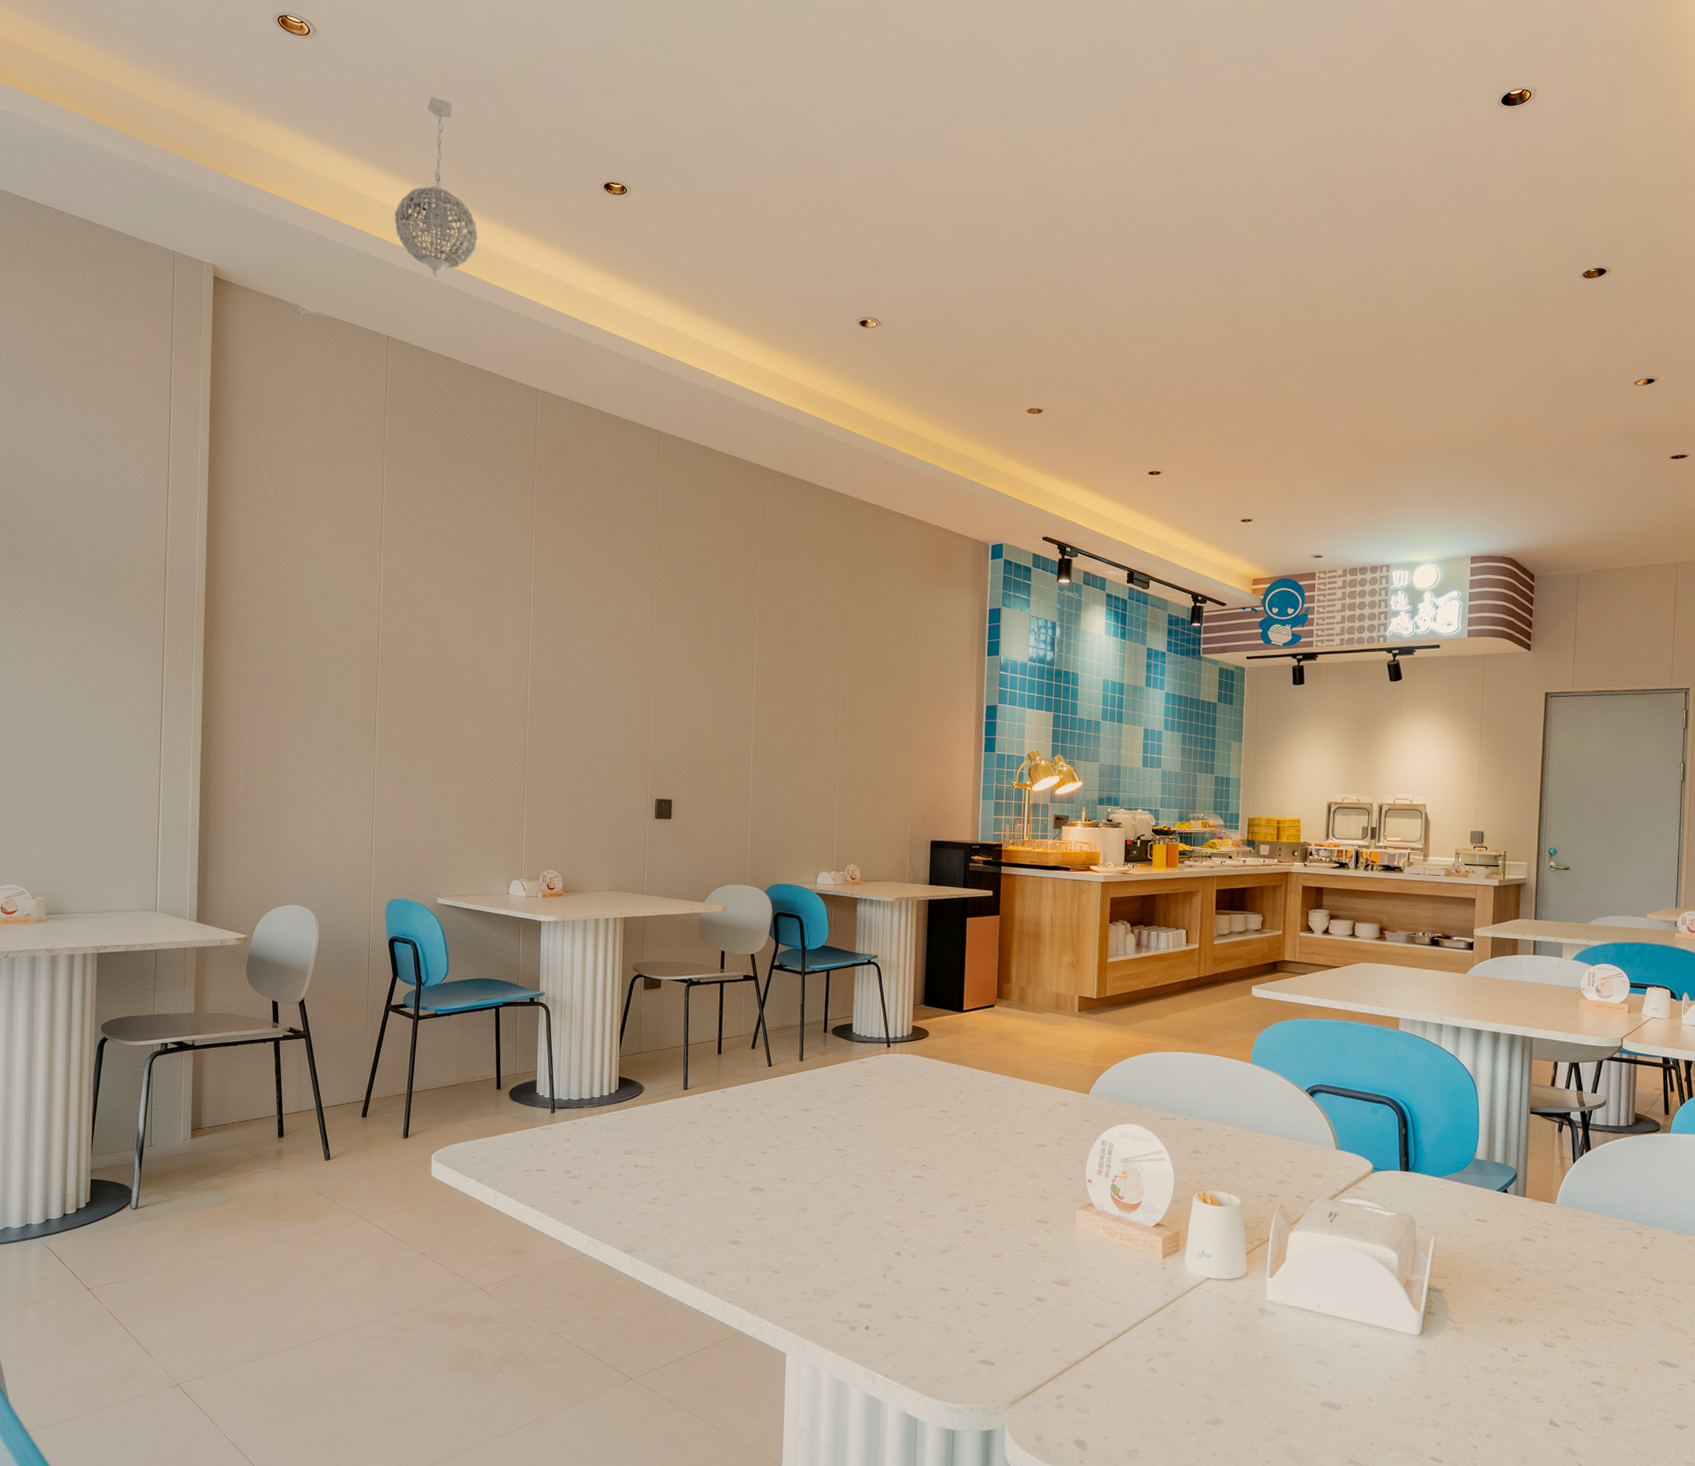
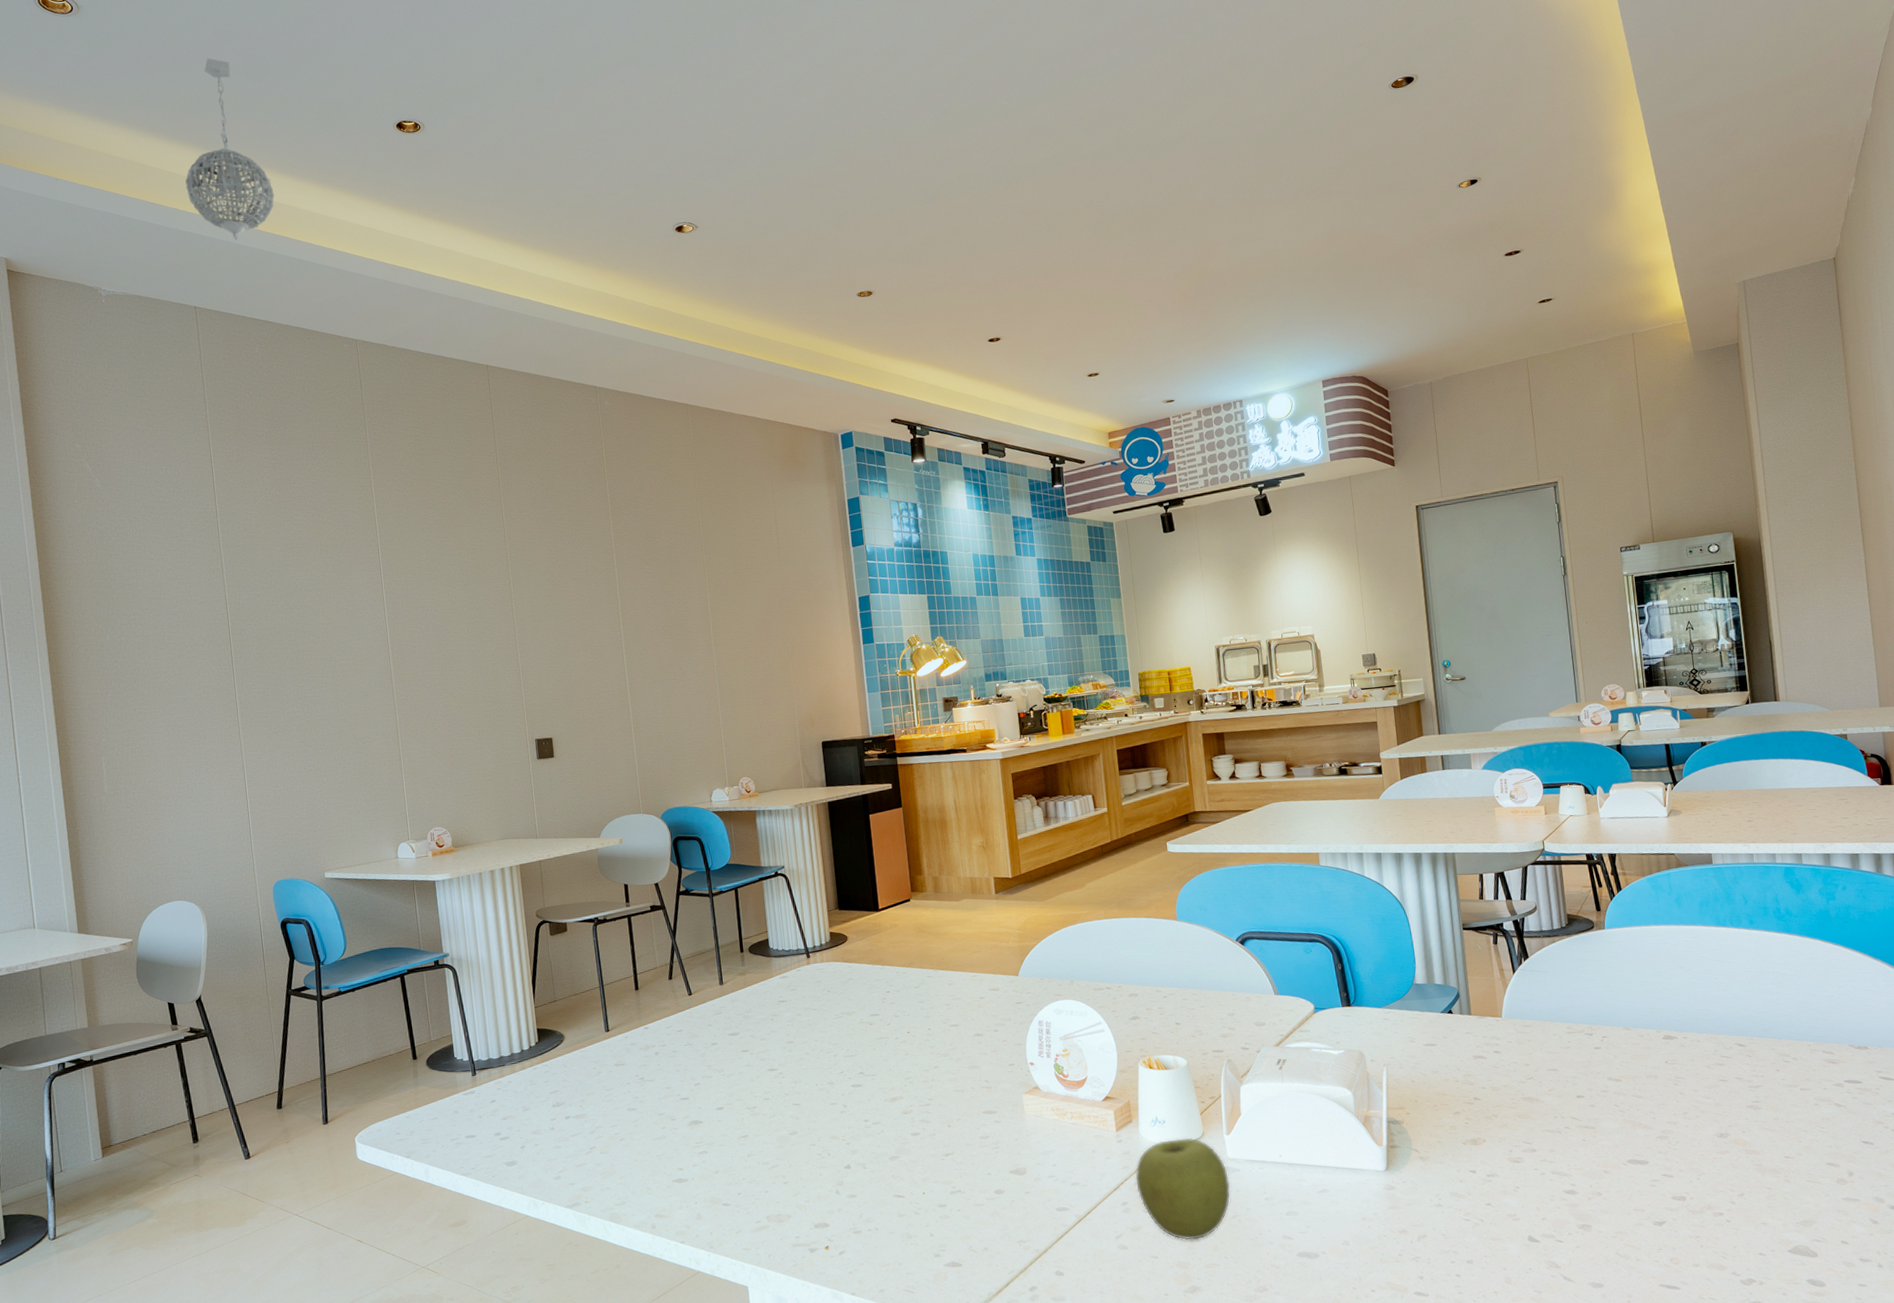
apple: none [1174,1274,1266,1374] -> present [1135,1137,1231,1241]

